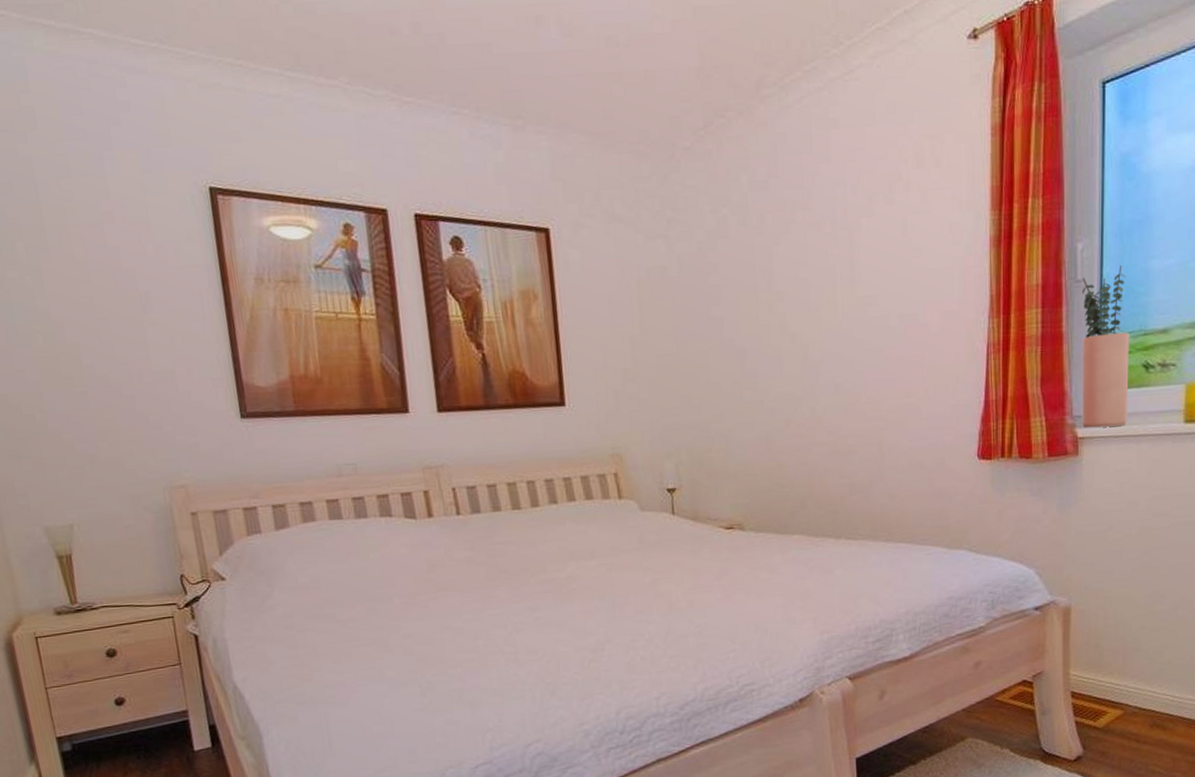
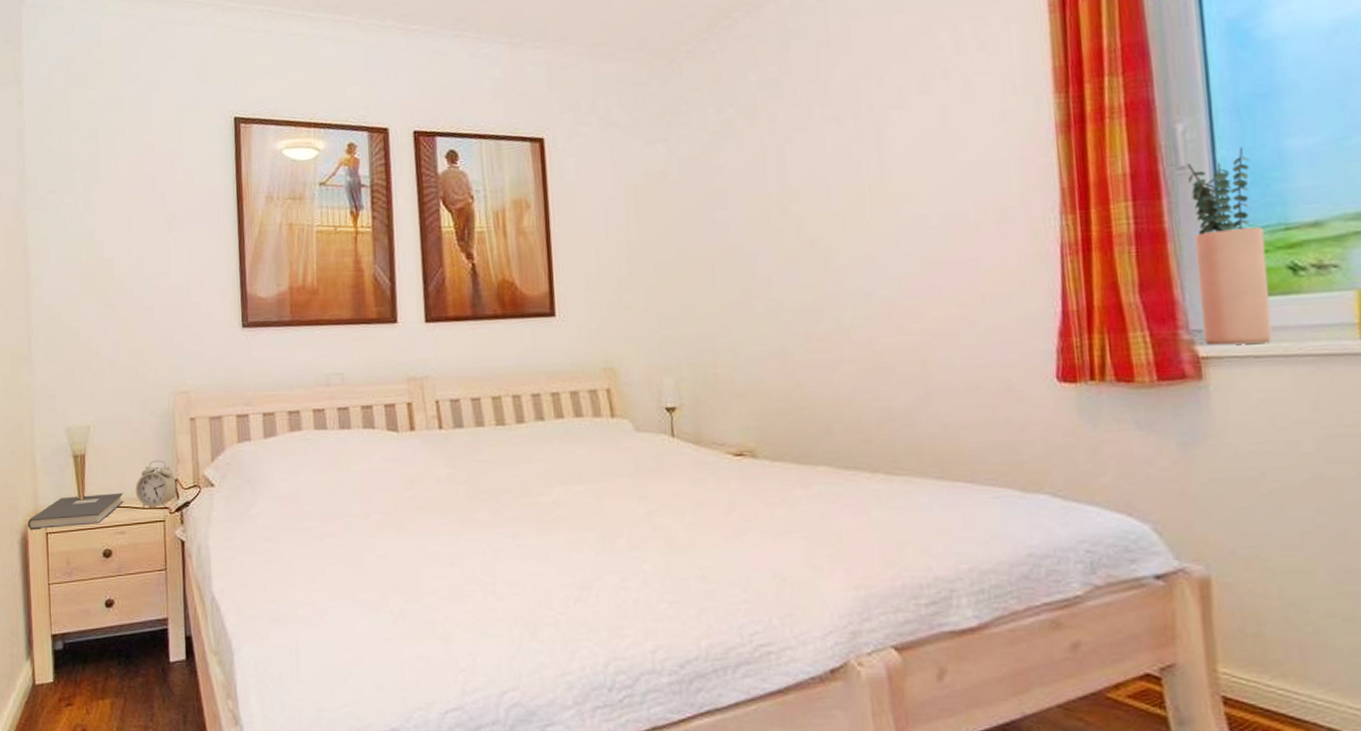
book: none [10,591,124,635] -> present [27,492,124,529]
alarm clock: none [135,556,184,605] -> present [135,460,177,507]

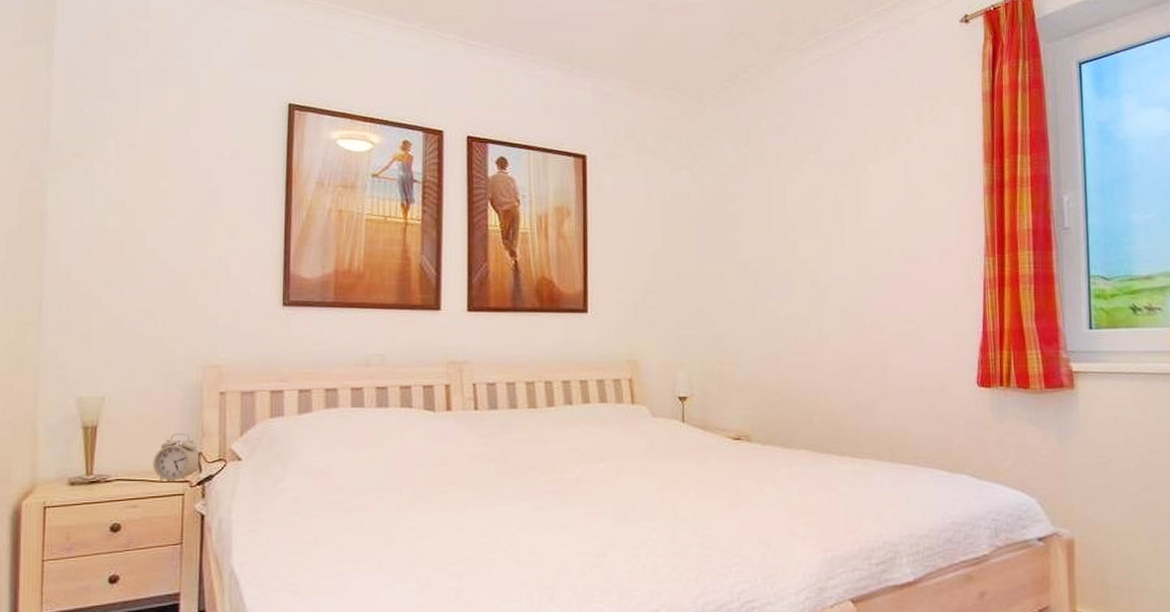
book: present [27,492,124,529] -> none [22,465,139,503]
vase: present [1187,147,1272,346] -> none [1069,217,1119,363]

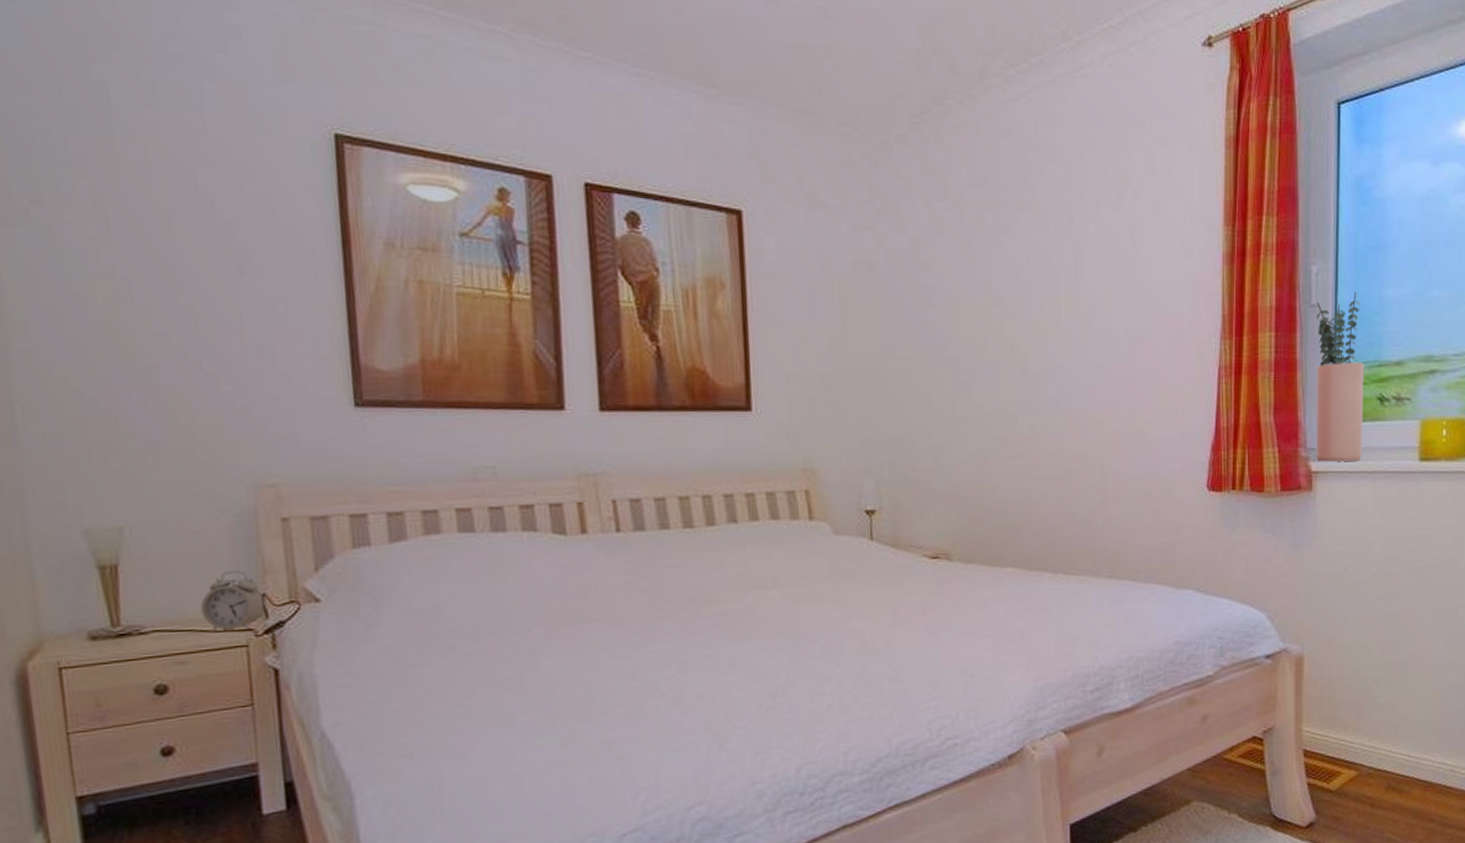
vase: none [1069,217,1119,363] -> present [1316,292,1364,462]

